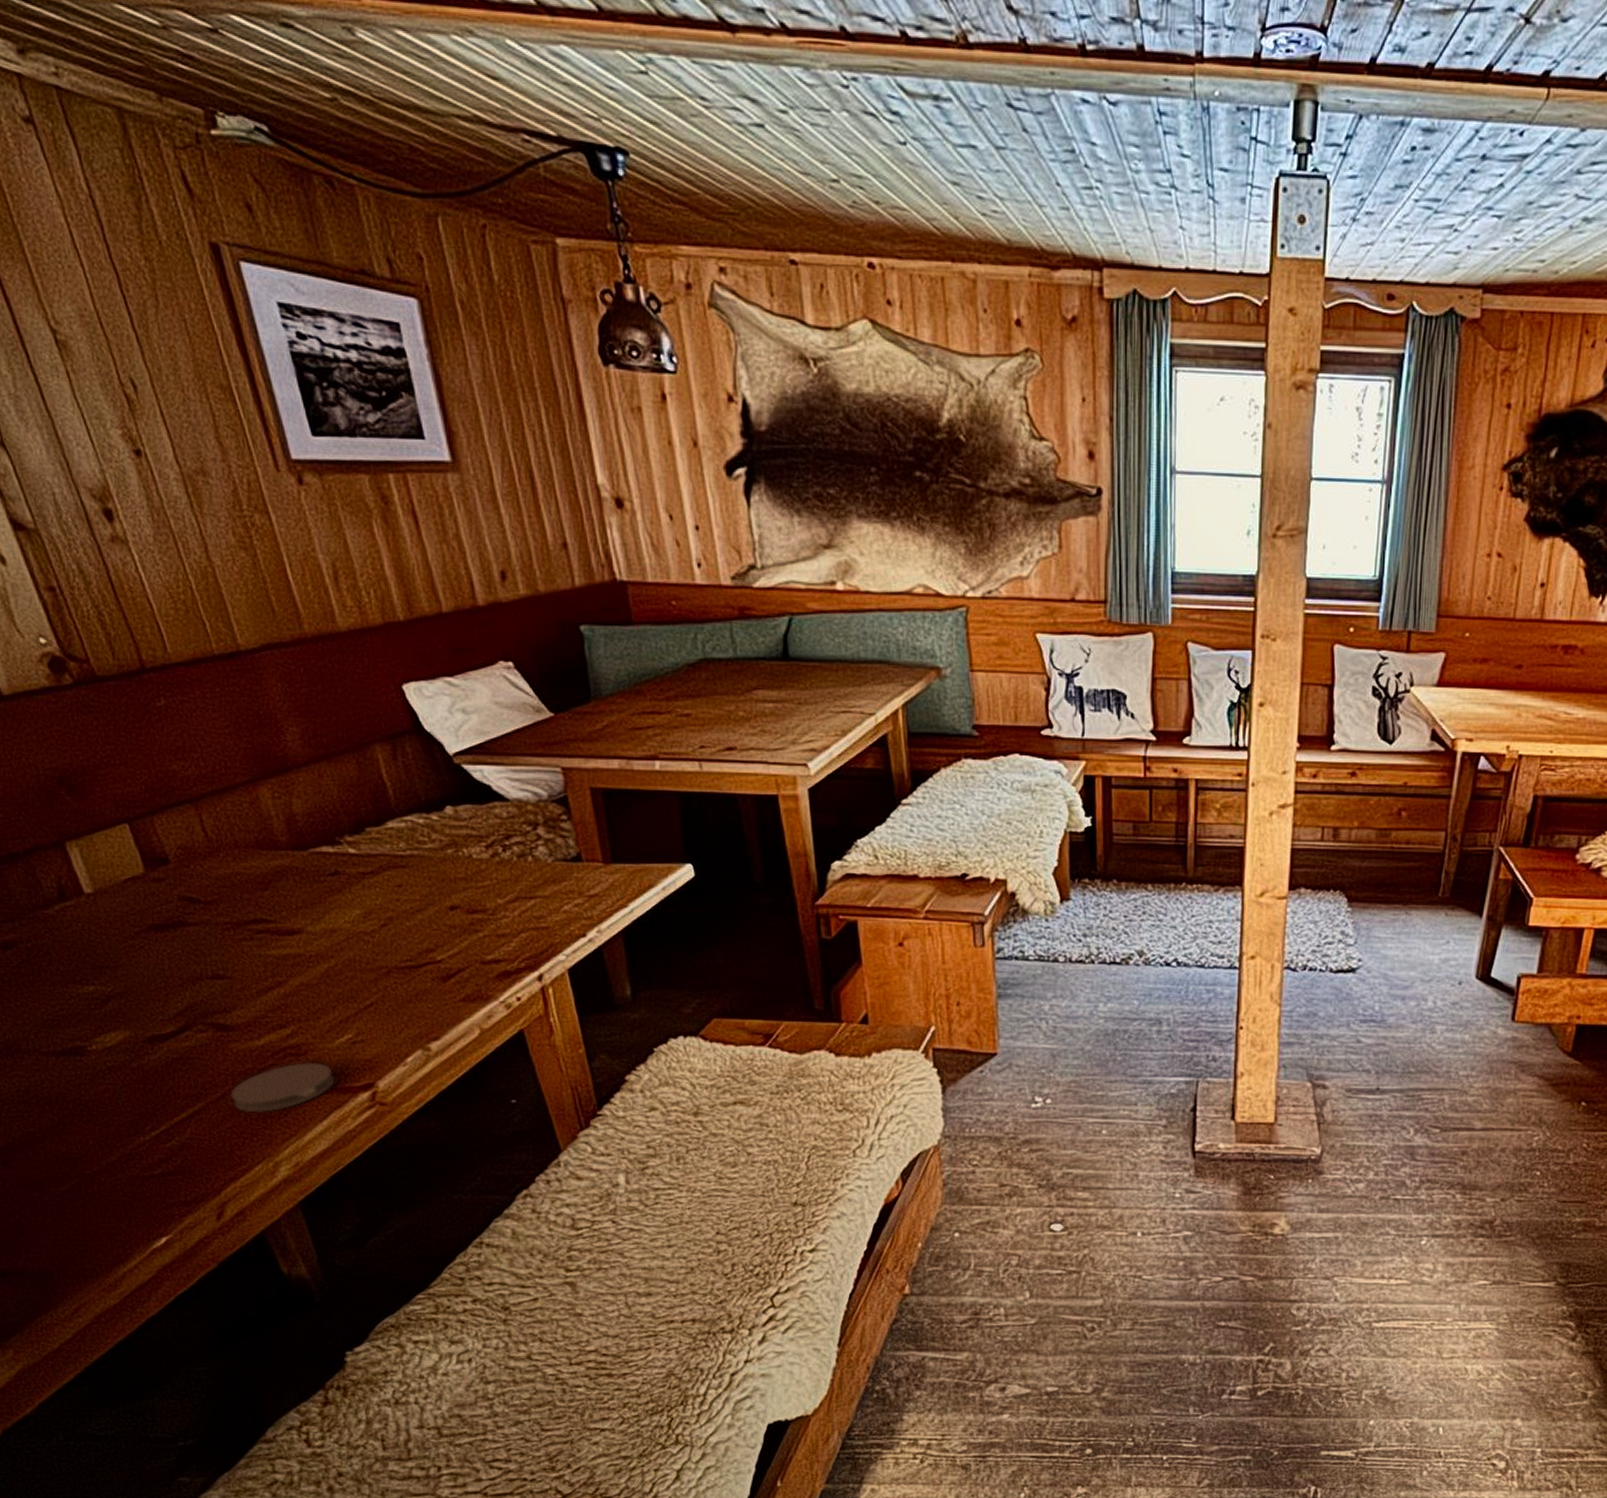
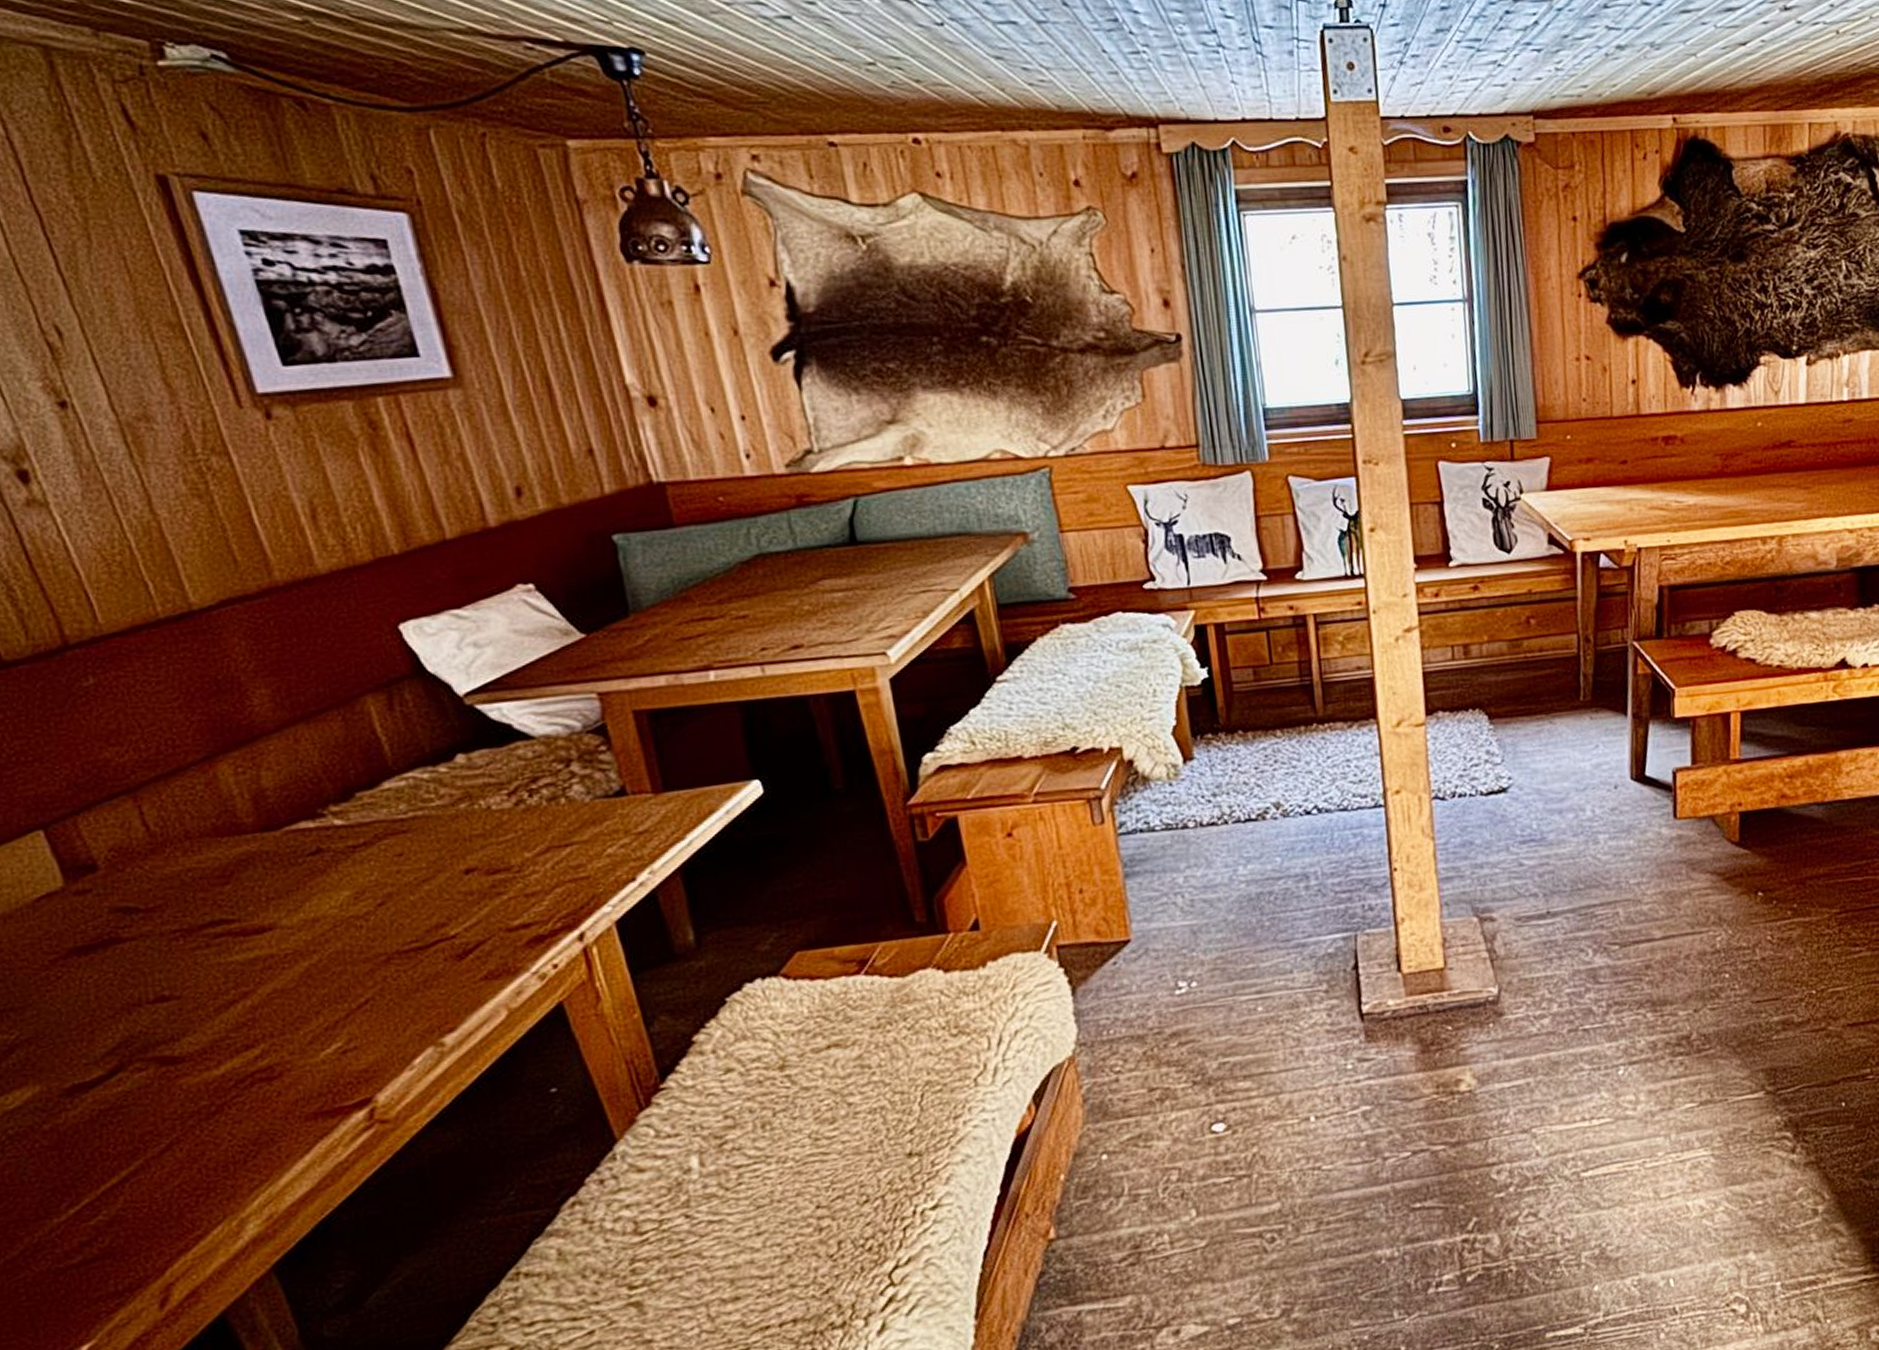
coaster: present [230,1063,335,1113] -> none [179,1084,320,1162]

